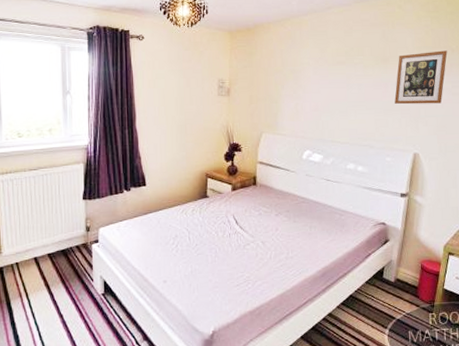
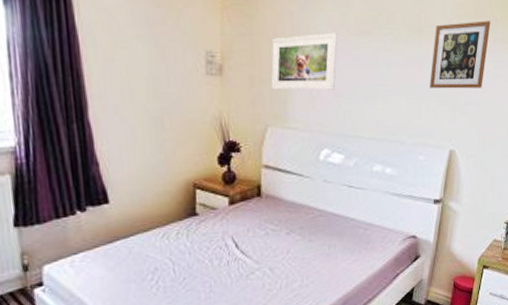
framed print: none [265,63,318,107] -> present [271,32,338,91]

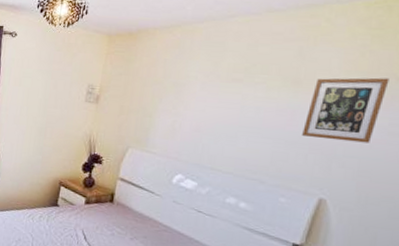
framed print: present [271,32,338,91] -> none [137,78,207,126]

